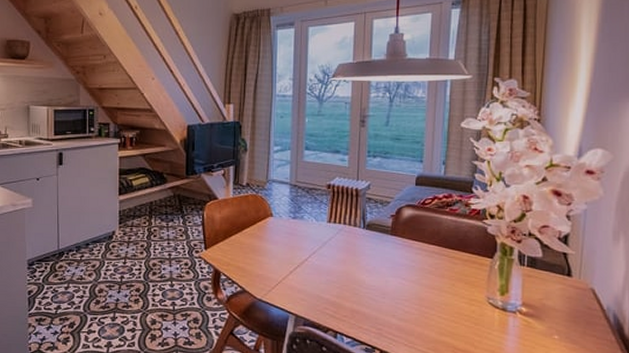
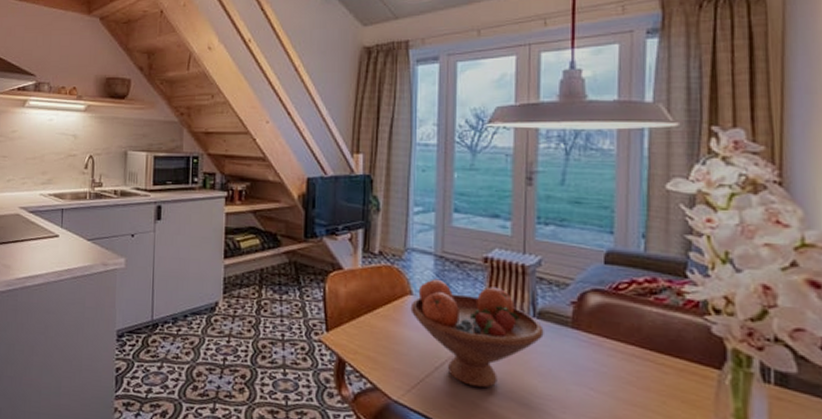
fruit bowl: none [271,203,371,285] -> present [410,278,544,388]

